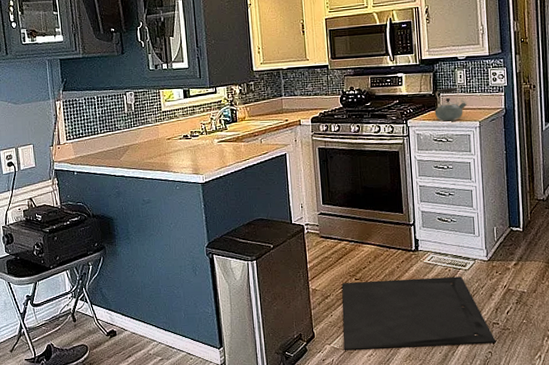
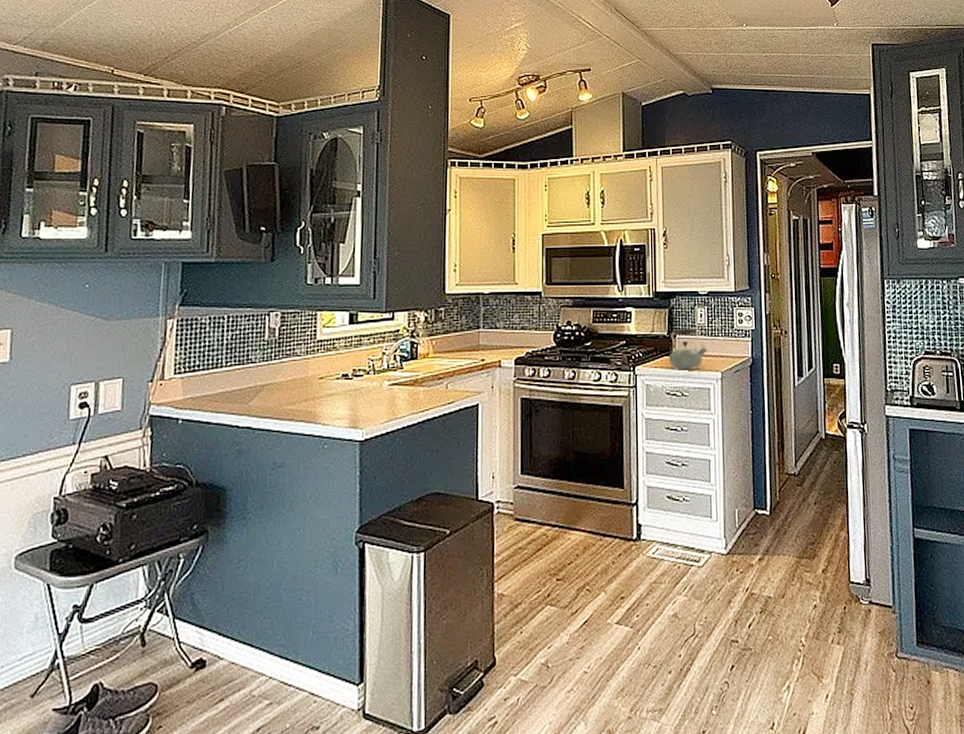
door mat: present [341,276,496,350] -> none [534,576,734,684]

